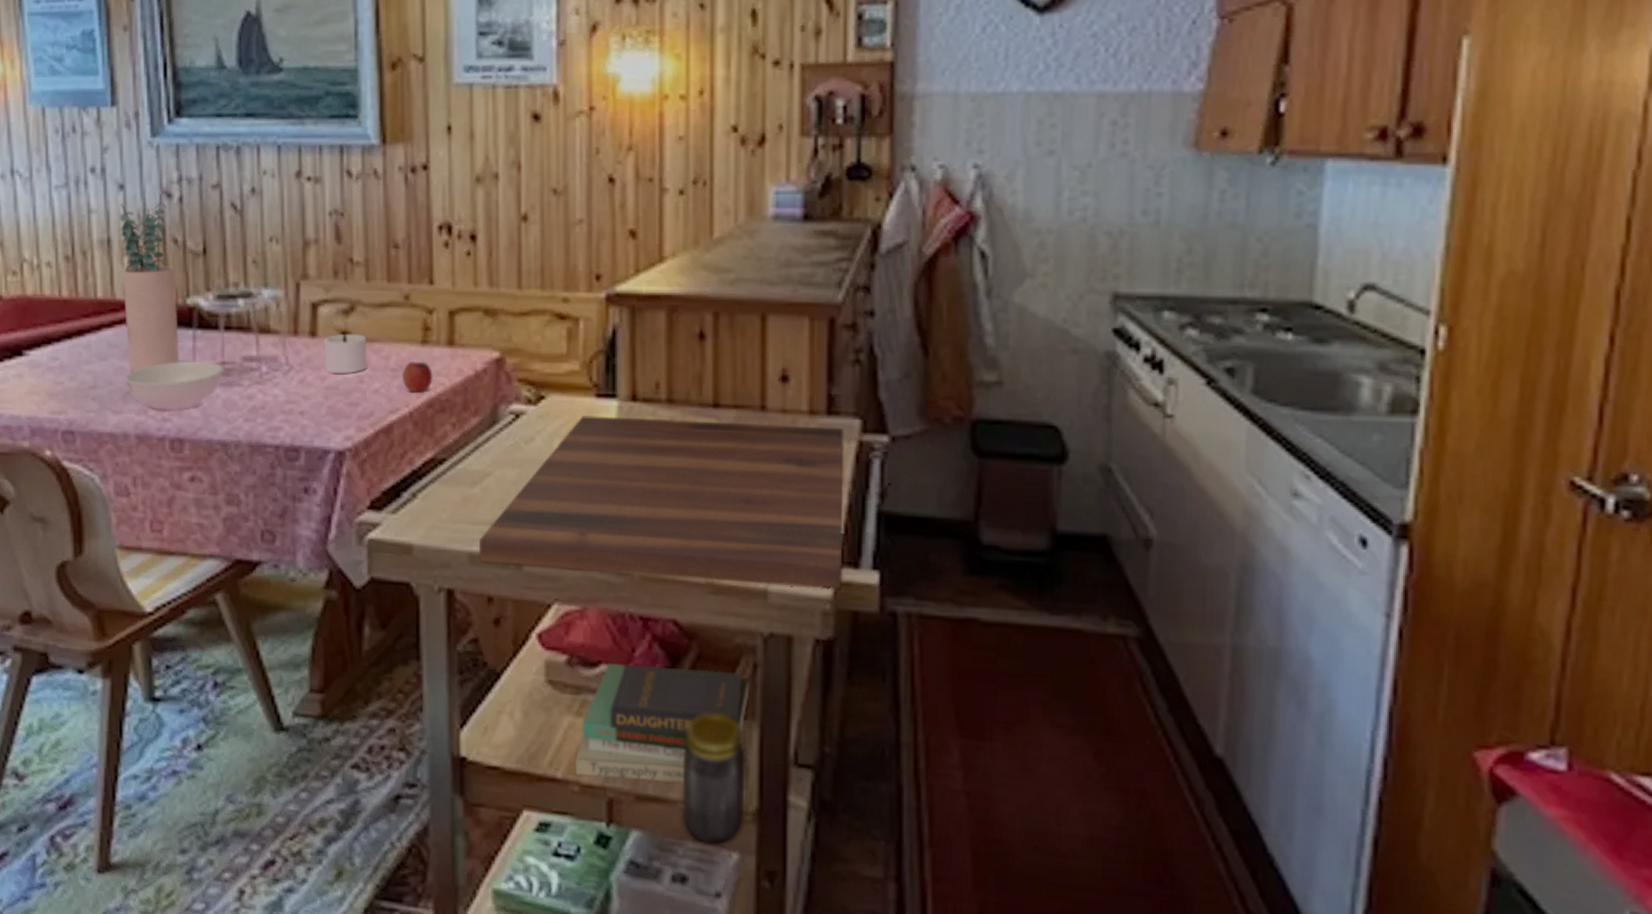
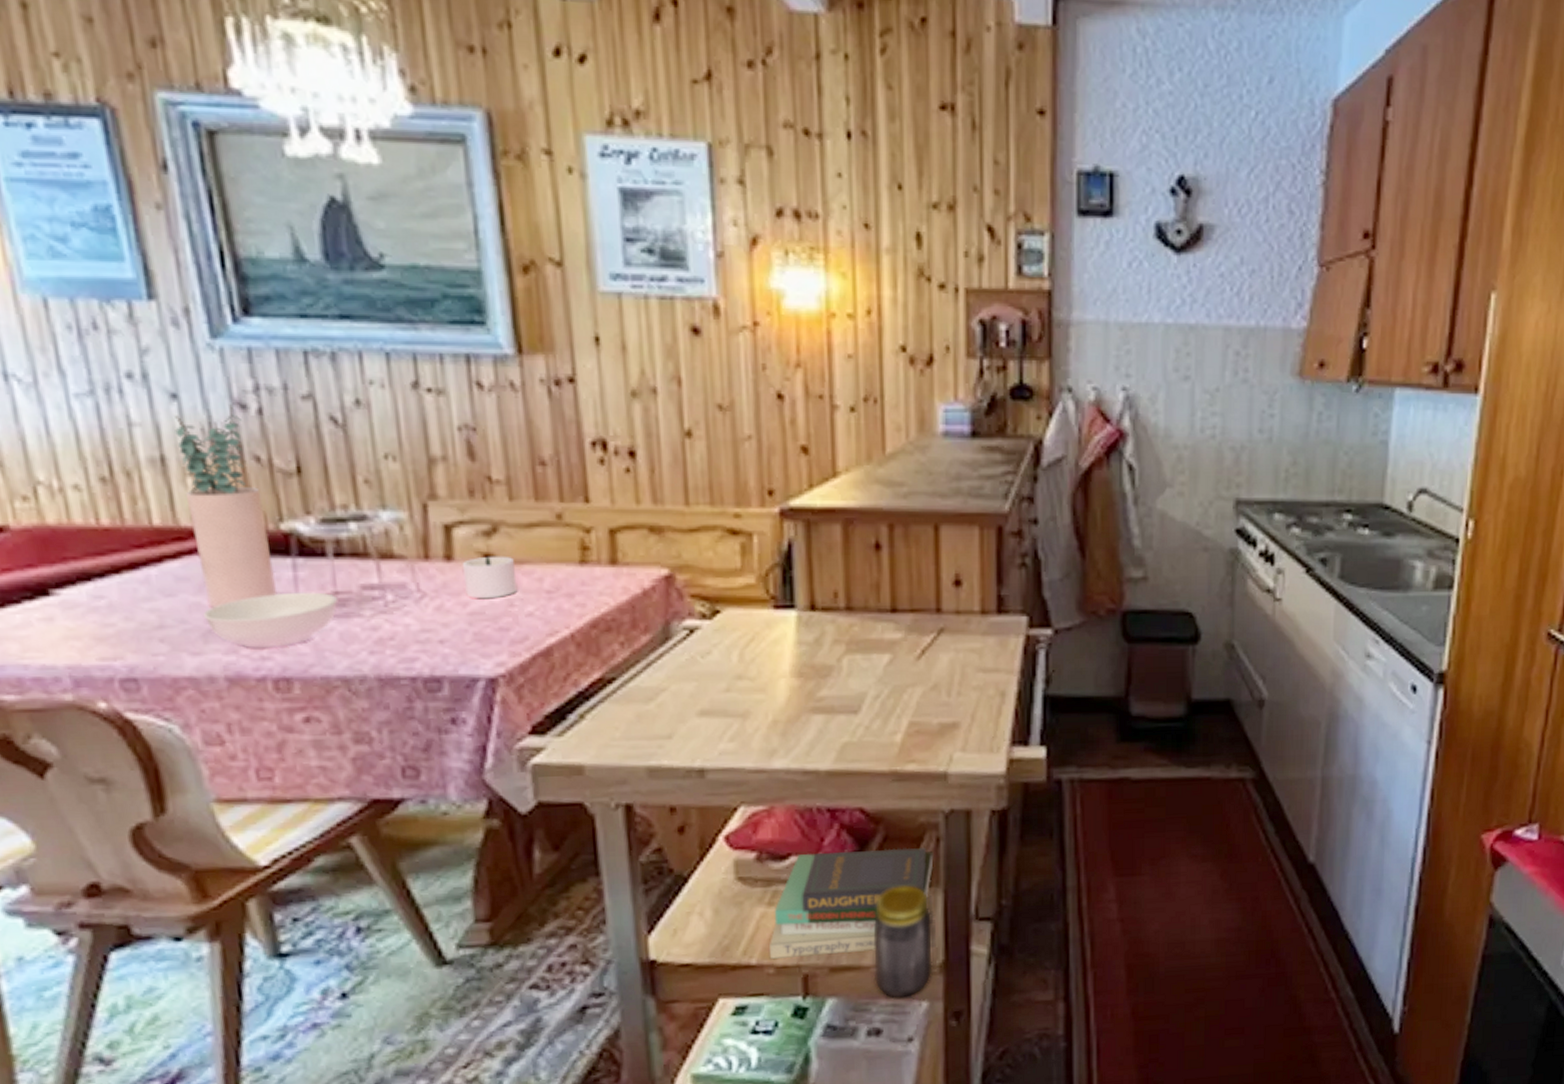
fruit: present [401,362,433,393] -> none [558,583,596,614]
cutting board: present [479,415,844,589] -> none [657,624,1015,776]

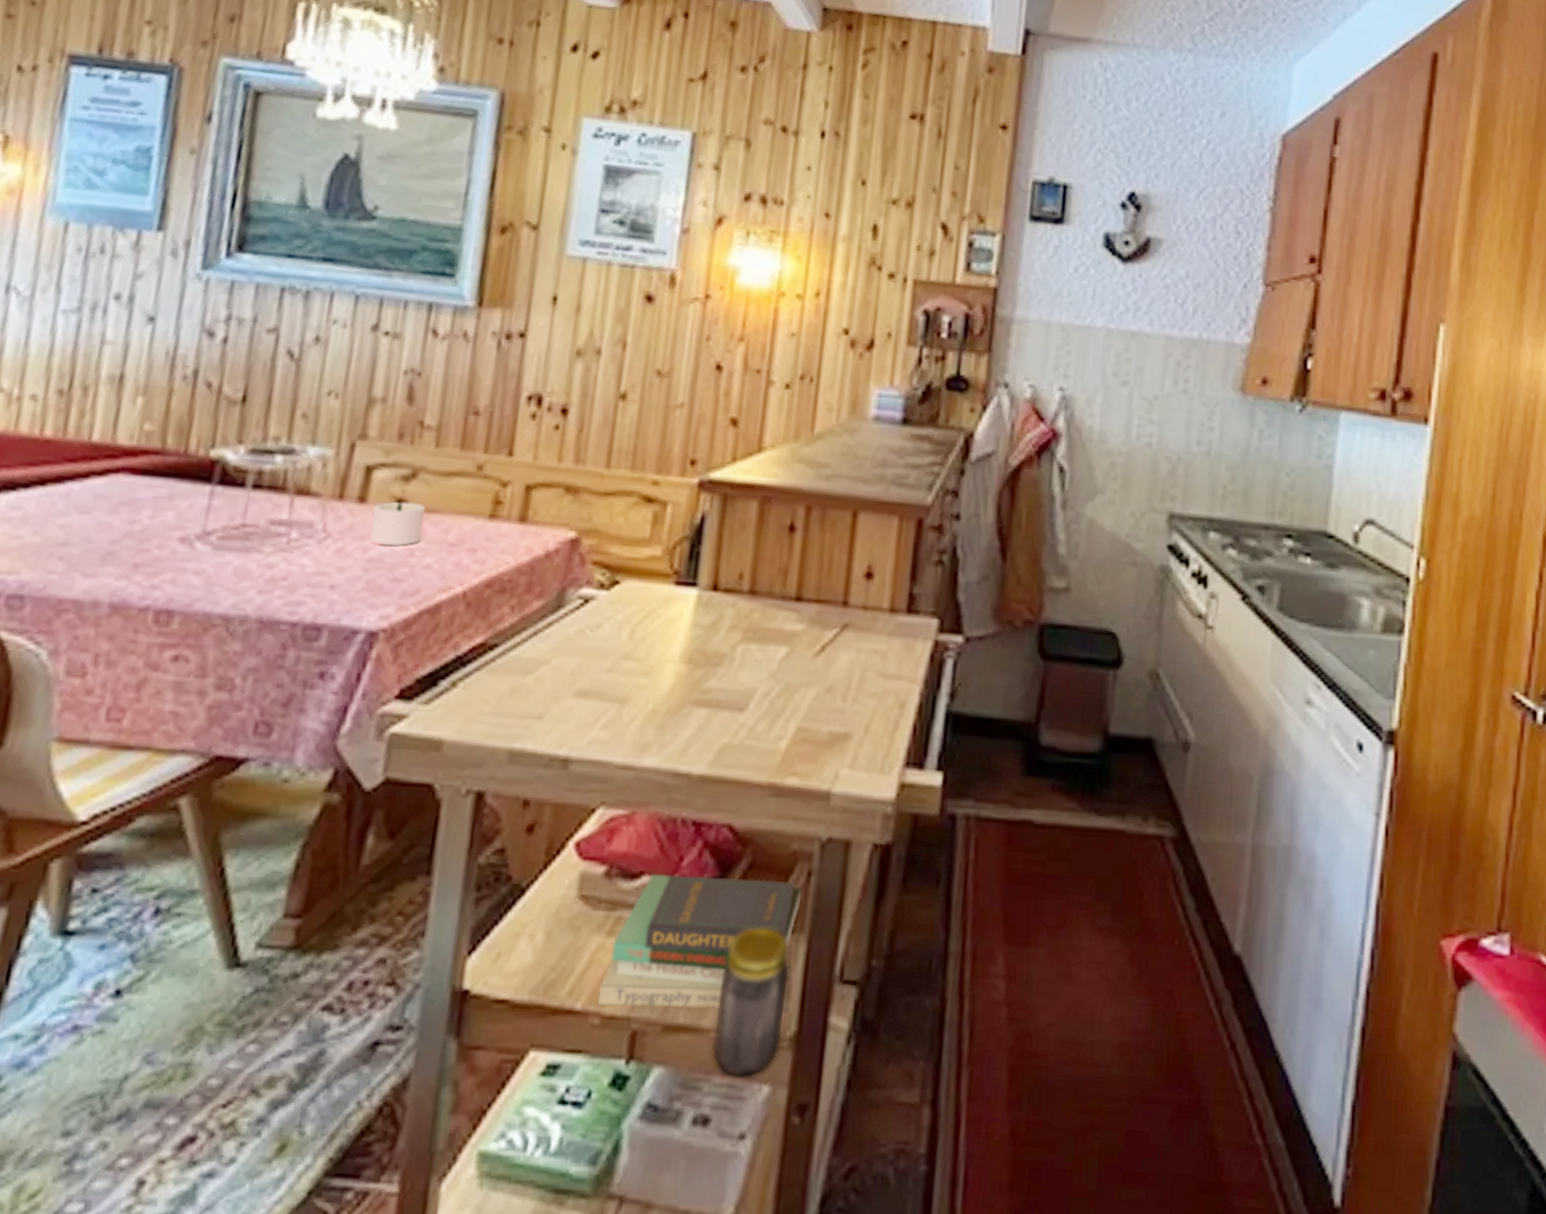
vase: present [175,404,278,608] -> none [117,331,206,529]
bowl: present [202,592,338,649] -> none [108,520,244,578]

